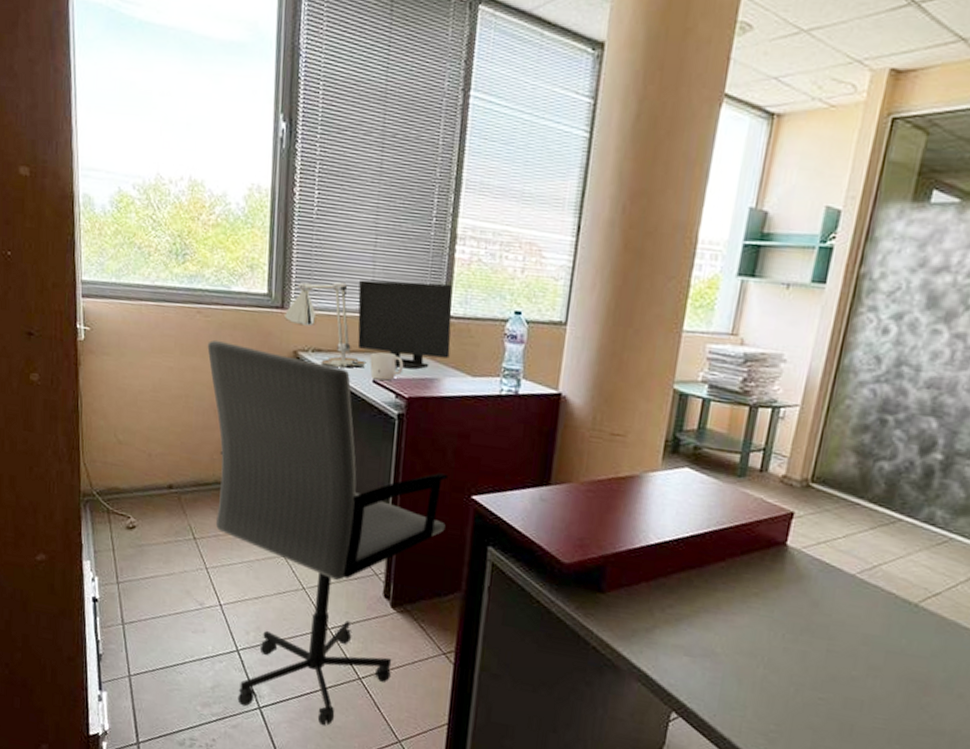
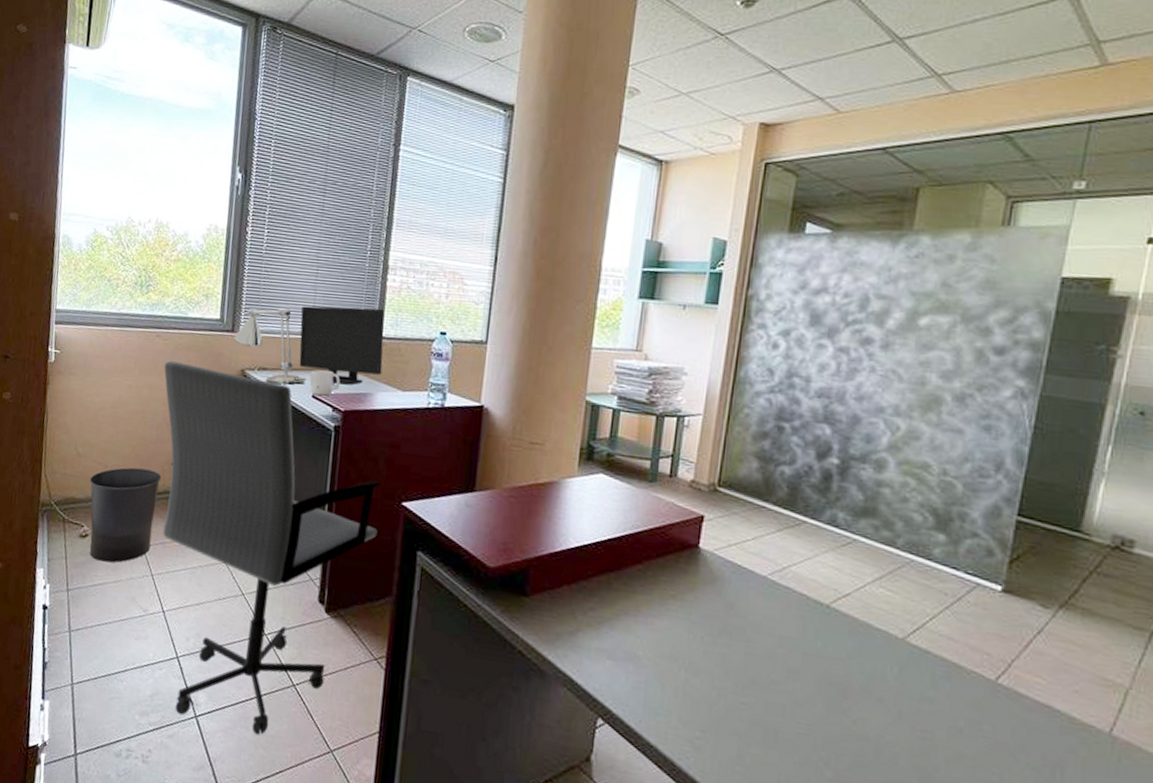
waste bin: none [133,456,212,556] -> present [89,467,162,563]

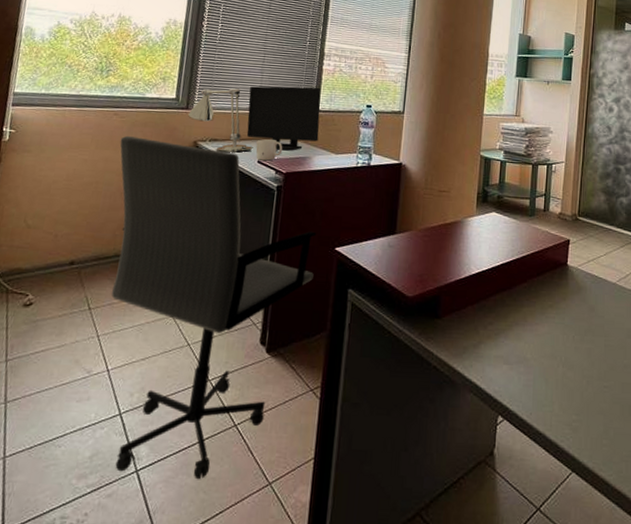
waste bin: present [89,467,162,563] -> none [33,235,113,328]

